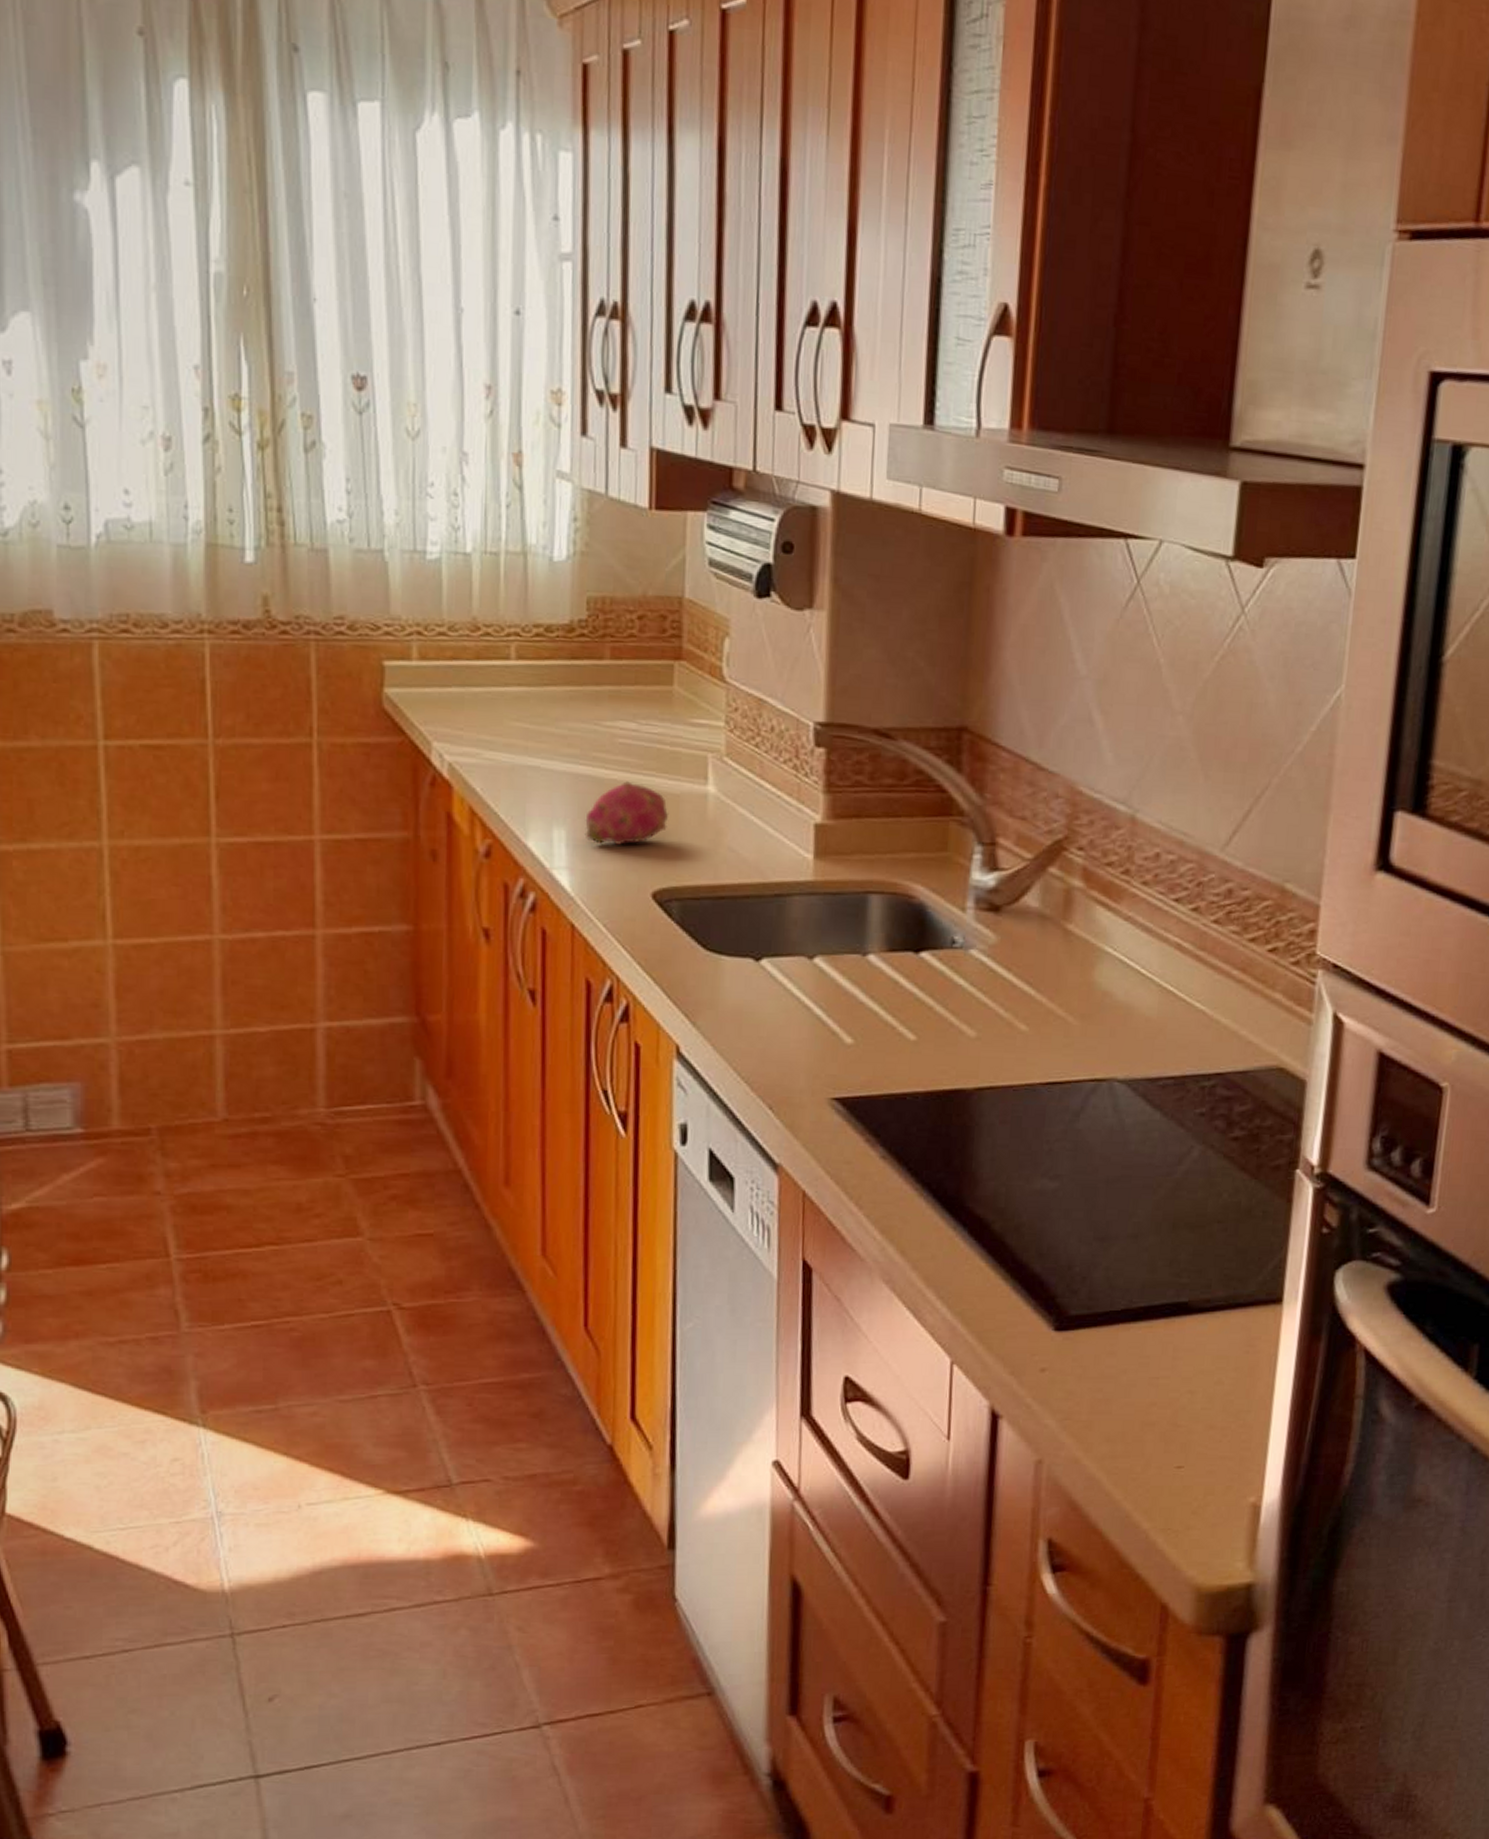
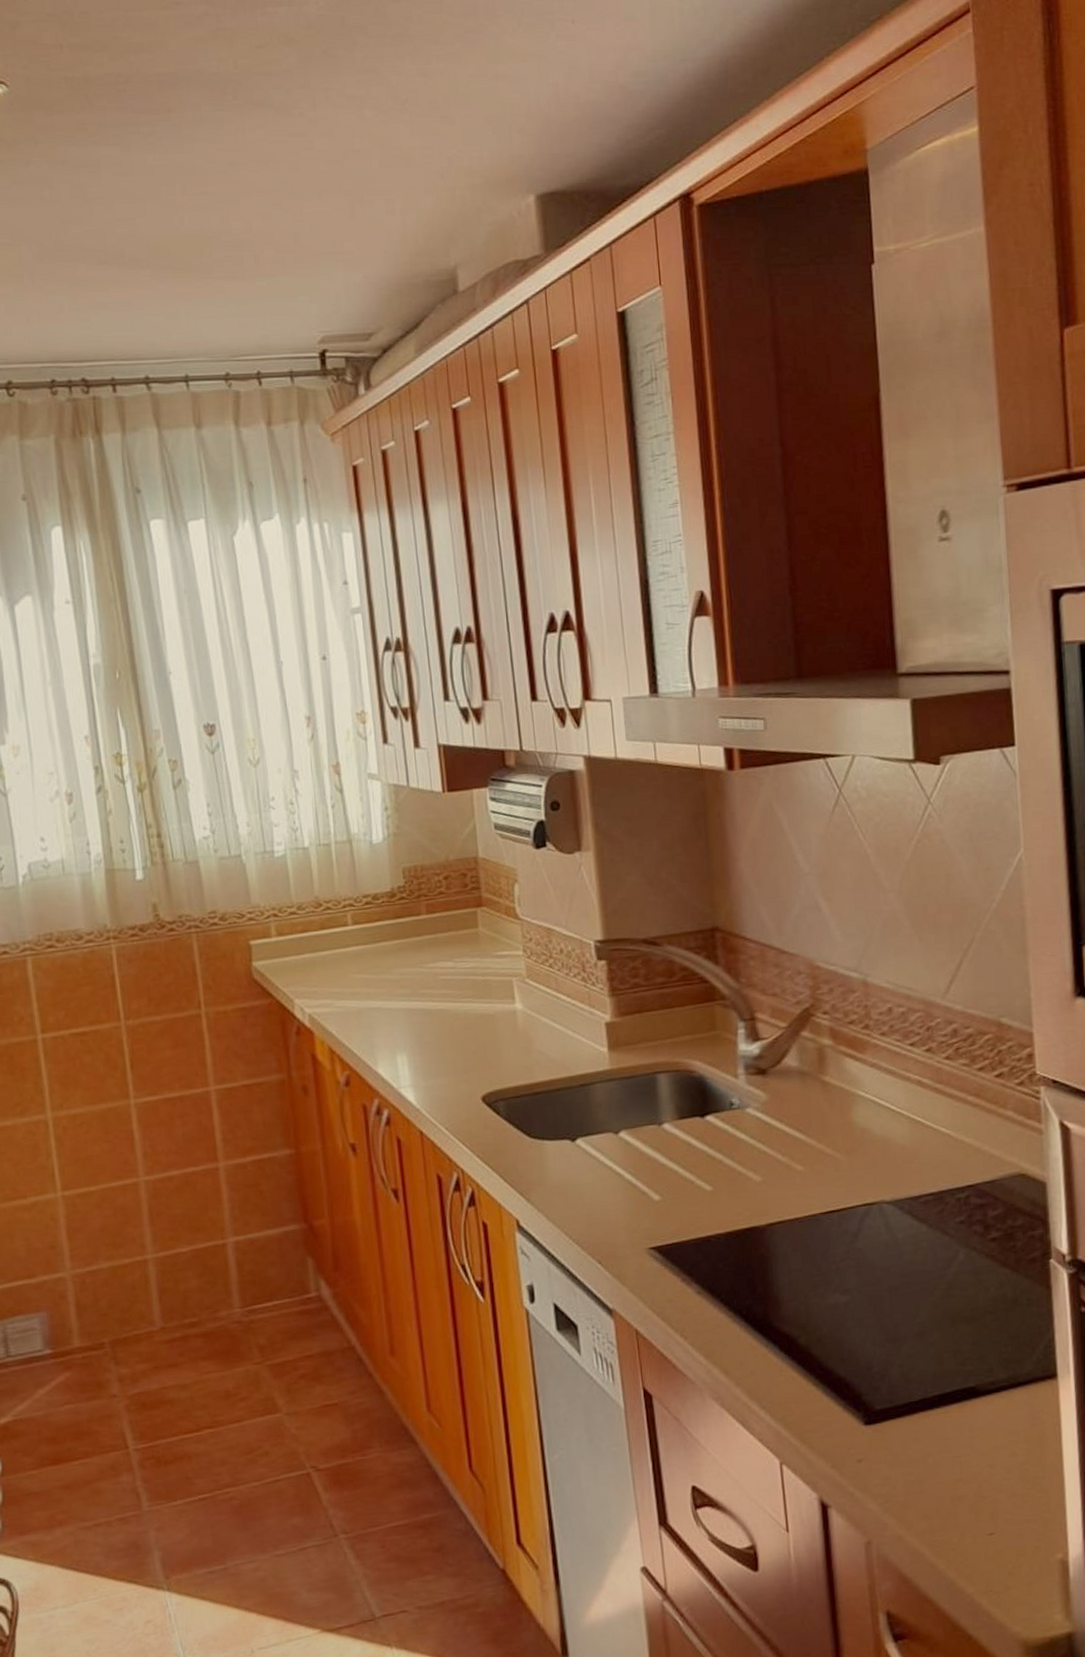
fruit: present [584,781,670,846] -> none [421,1009,488,1063]

